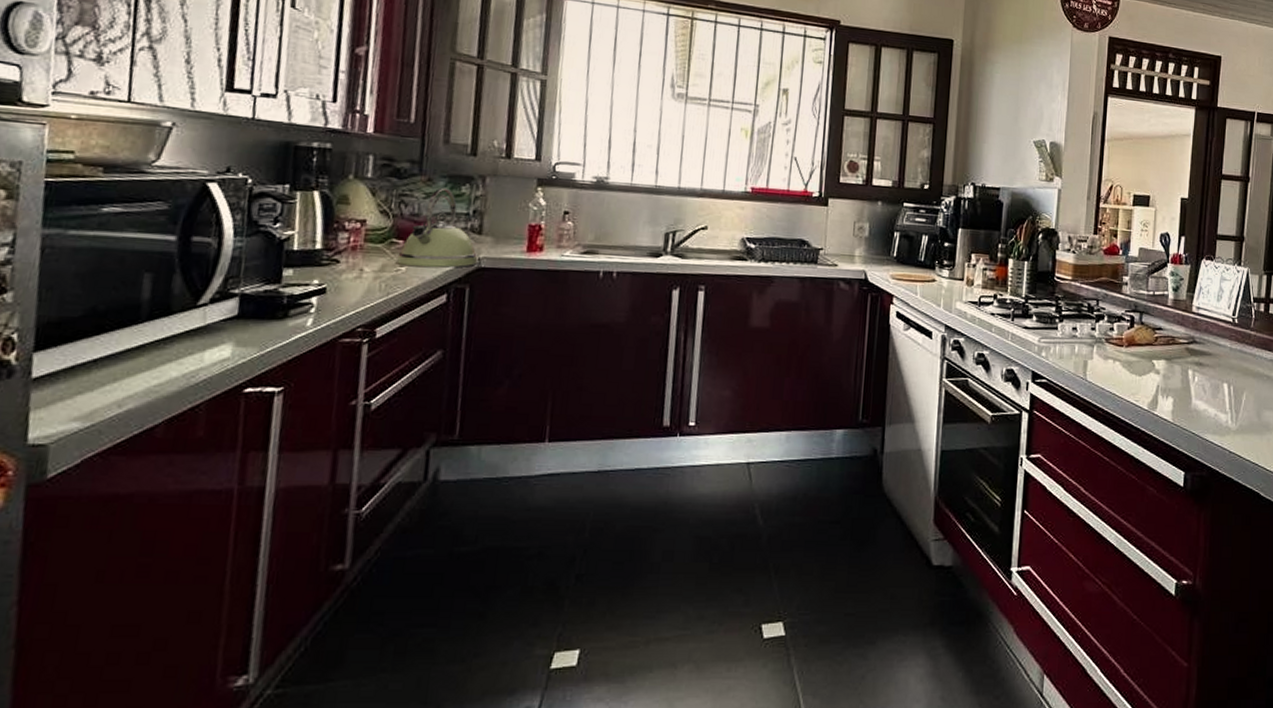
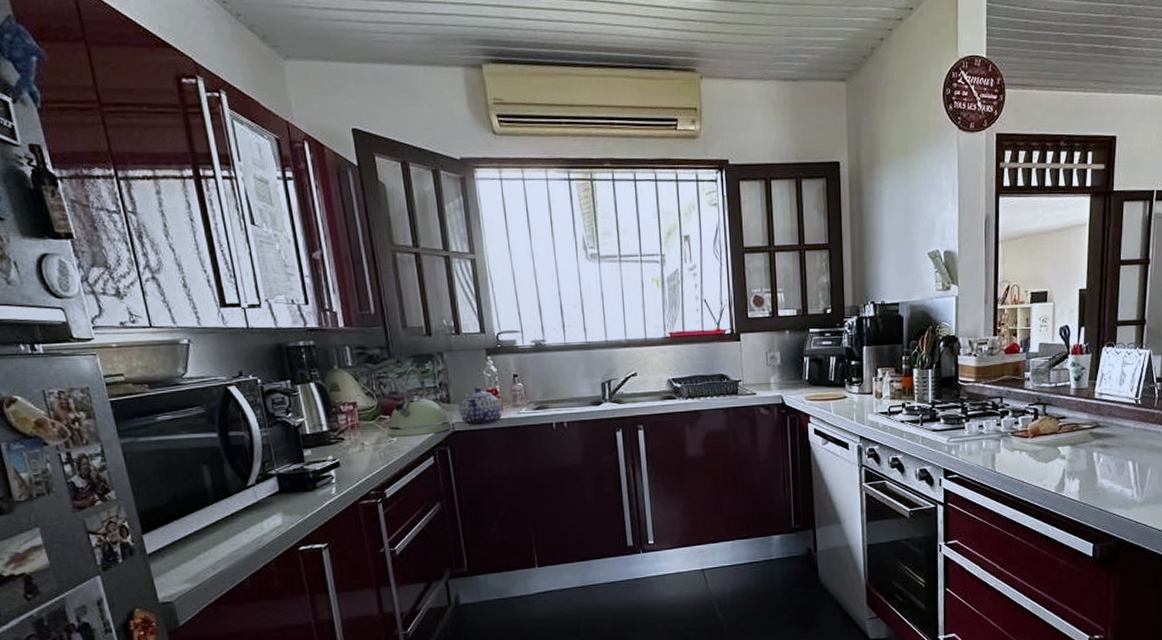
teapot: none [489,219,544,267] -> present [458,387,503,427]

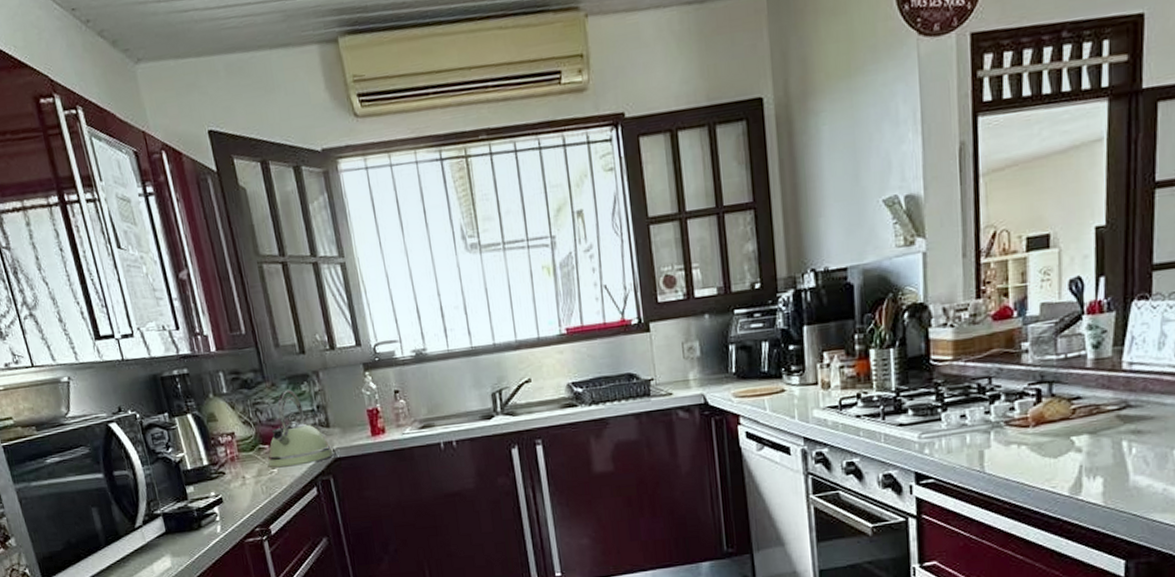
teapot: present [458,387,503,427] -> none [338,407,386,453]

